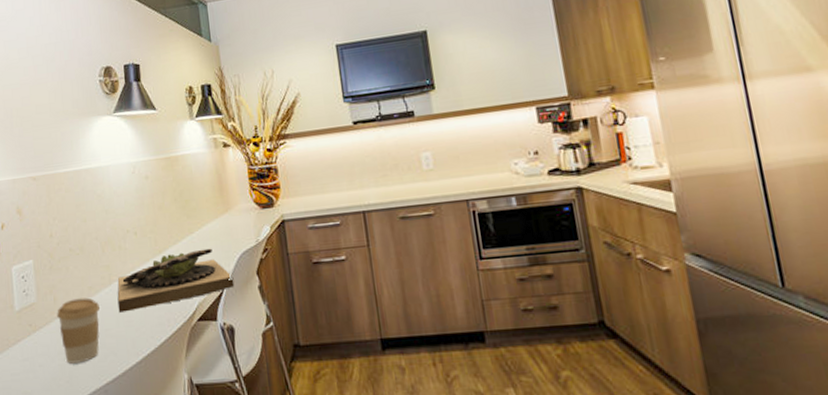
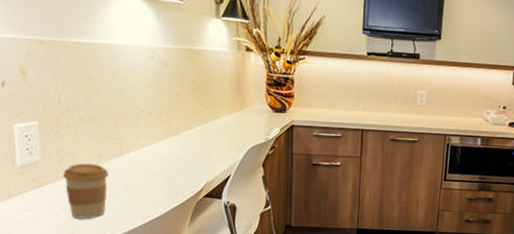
succulent planter: present [117,248,235,313] -> none [127,137,241,182]

